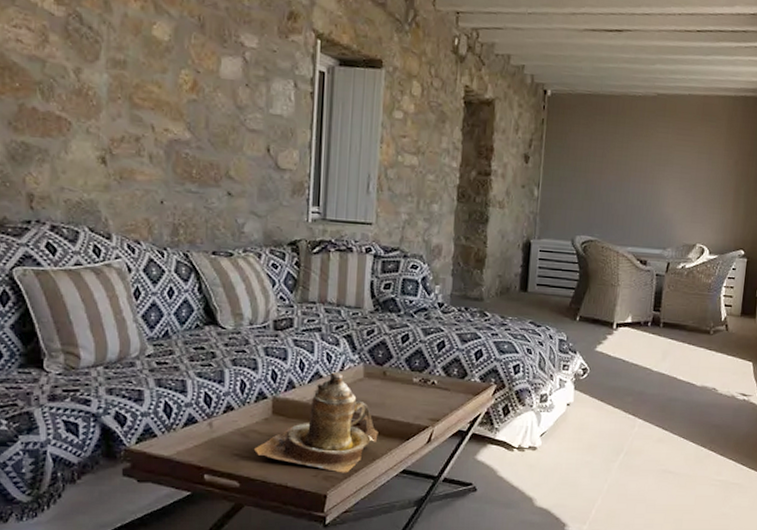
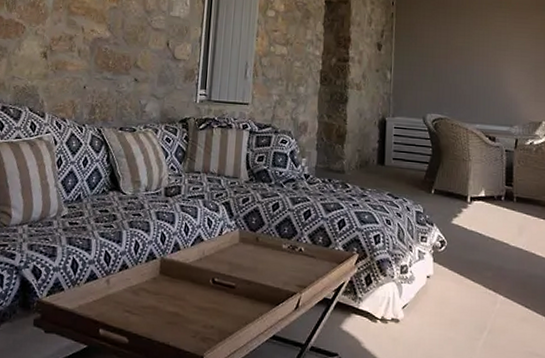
teapot: present [254,372,379,473] -> none [143,236,251,336]

